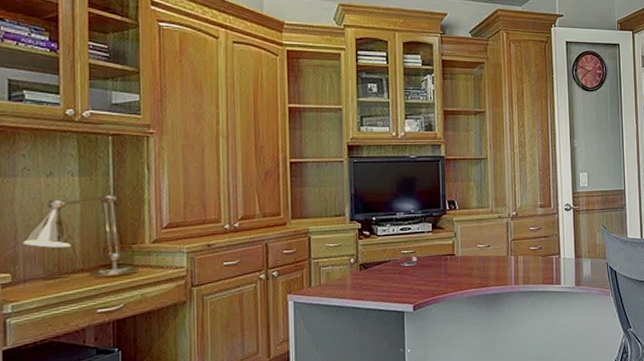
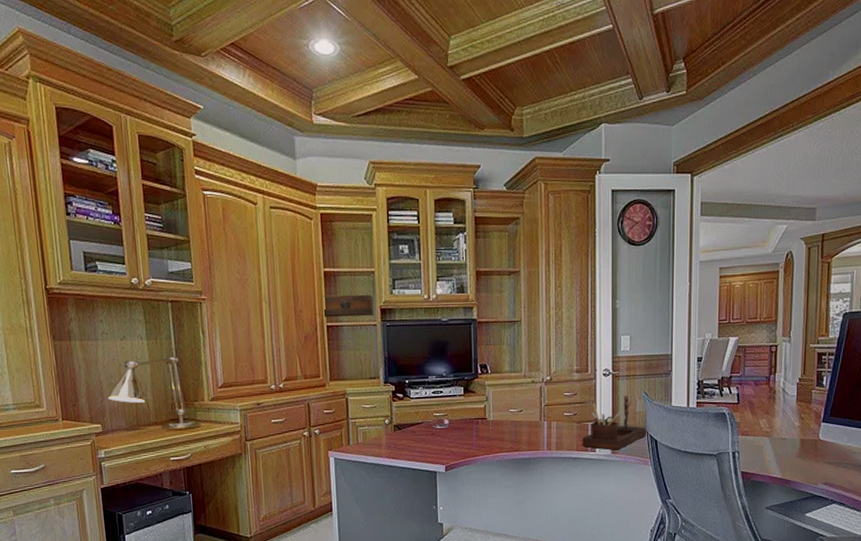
decorative box: none [285,130,340,153] -> present [322,294,374,317]
desk organizer: none [548,228,607,282] -> present [582,395,647,450]

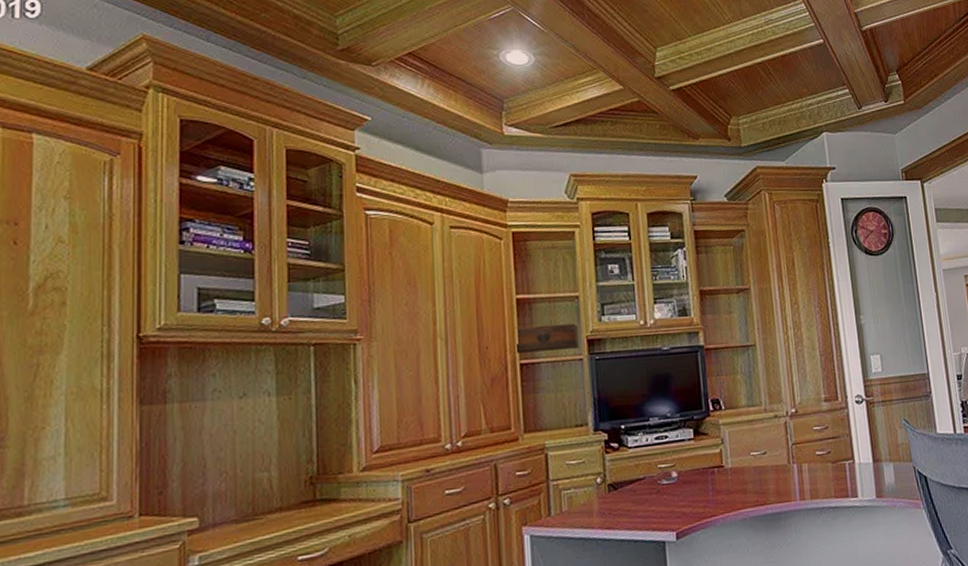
desk lamp: present [107,356,202,430] -> none [212,415,347,518]
desk organizer: present [582,395,647,450] -> none [840,424,914,494]

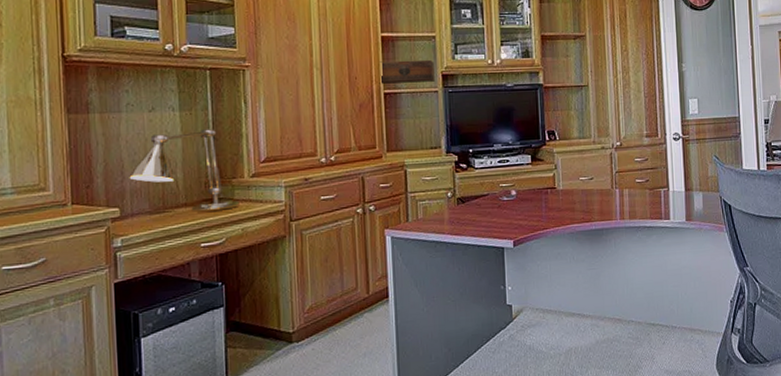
desk lamp: none [212,415,347,518] -> present [129,129,240,212]

